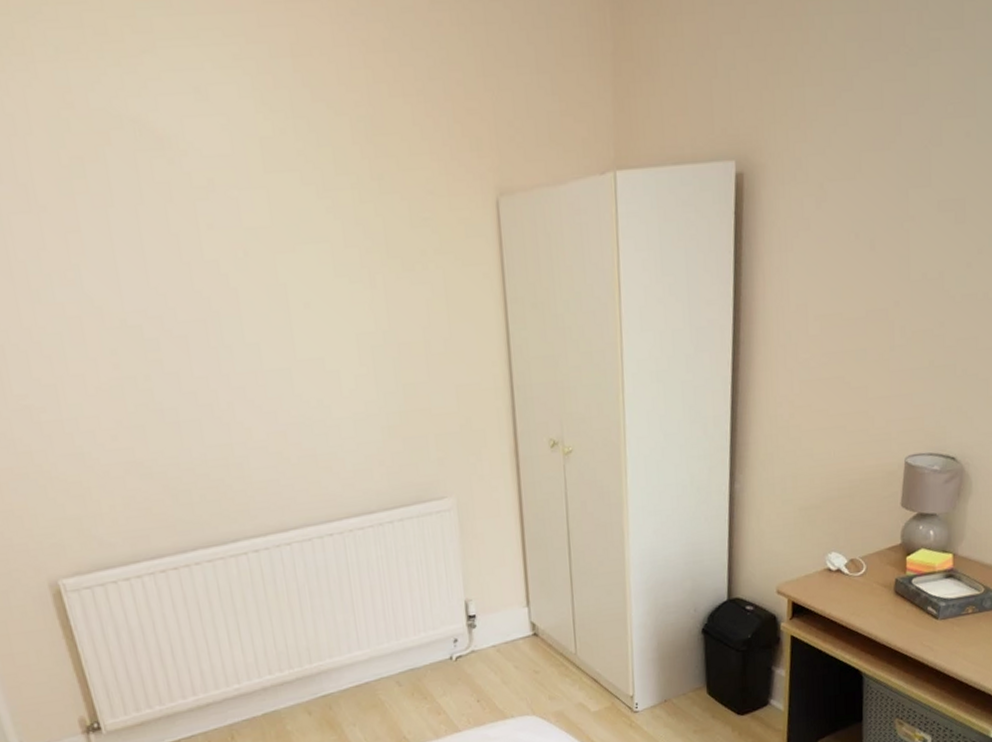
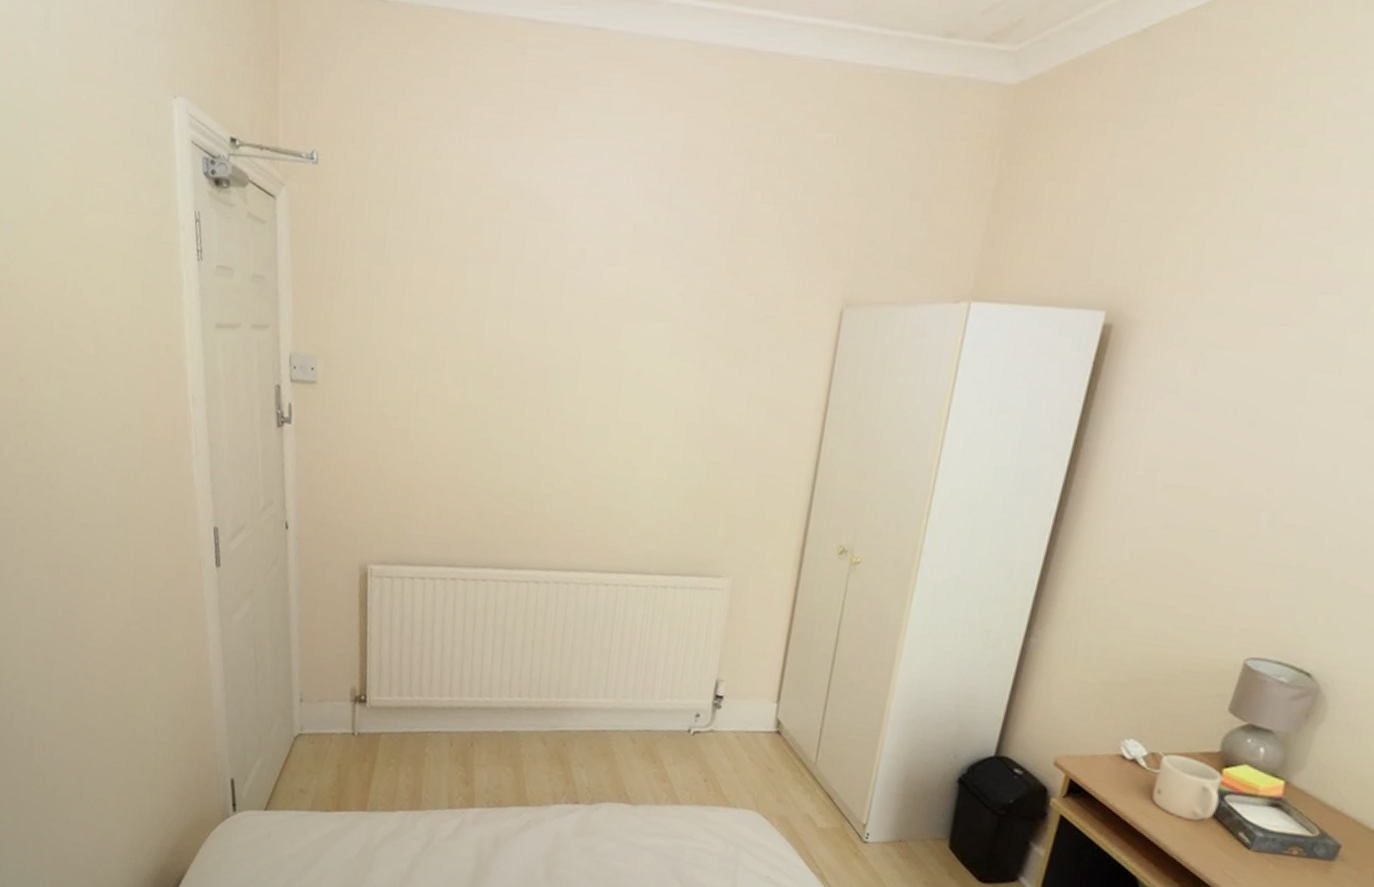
mug: none [857,555,909,609] -> present [1151,754,1224,822]

